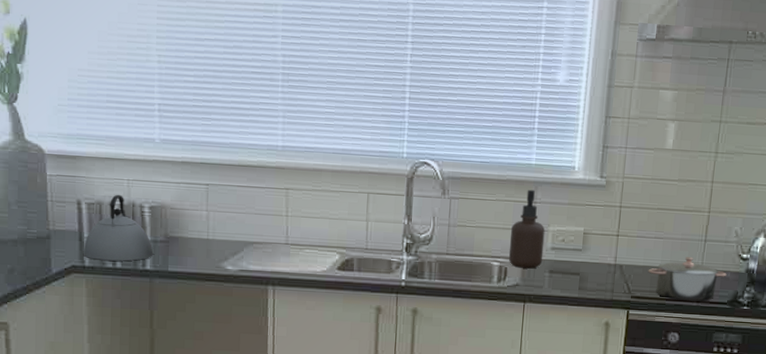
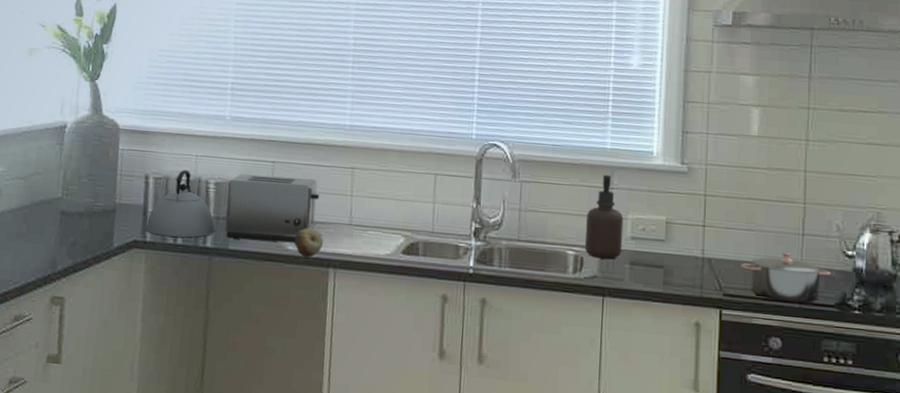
toaster: none [163,197,256,263] -> present [225,174,320,243]
fruit: none [233,248,261,277] -> present [294,227,323,258]

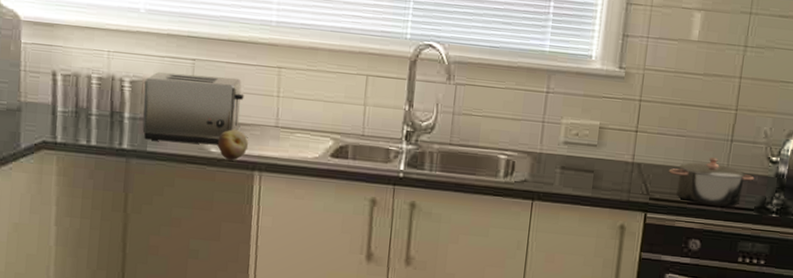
kettle: present [145,169,215,238] -> none [55,66,132,139]
soap dispenser: present [584,174,624,260] -> none [516,78,558,164]

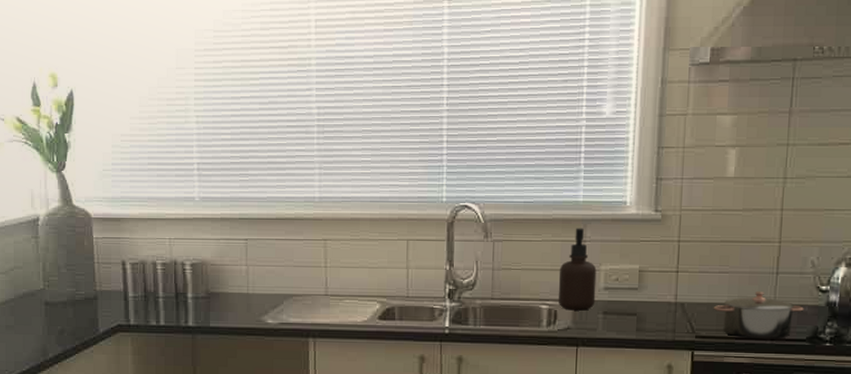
toaster: present [142,72,244,146] -> none [204,253,295,317]
fruit: present [217,129,248,161] -> none [273,301,301,330]
soap dispenser: none [516,78,558,164] -> present [558,228,597,311]

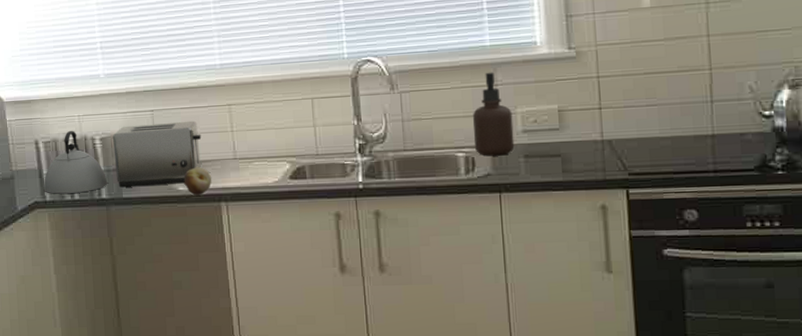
kettle: none [128,253,195,319] -> present [43,130,108,194]
toaster: none [204,253,295,317] -> present [113,120,202,188]
fruit: none [273,301,301,330] -> present [183,167,211,196]
cooking pot: present [713,291,804,340] -> none [644,122,747,173]

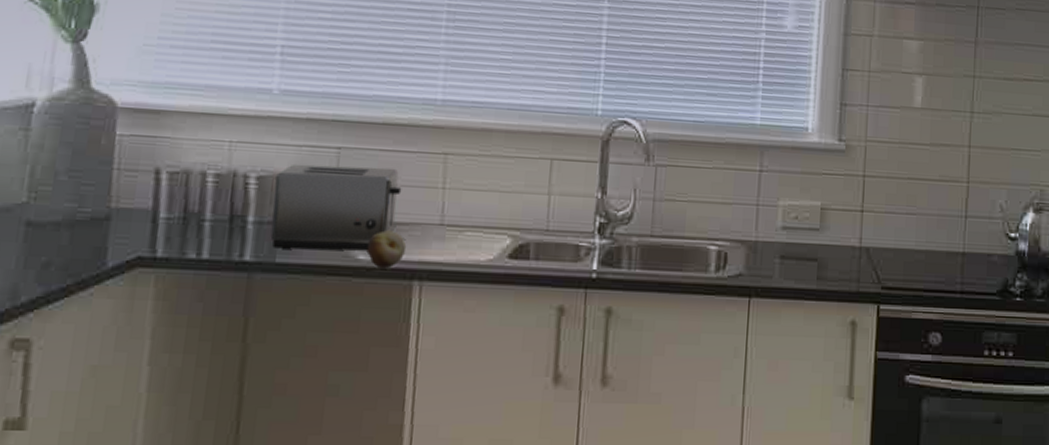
kettle: present [43,130,108,194] -> none [155,160,257,250]
soap dispenser: present [472,72,515,156] -> none [729,155,774,254]

